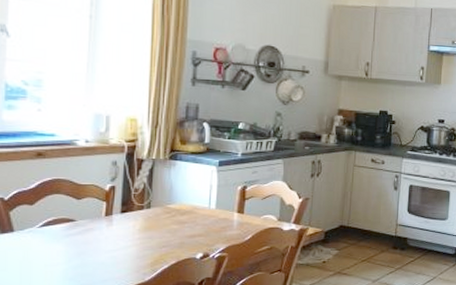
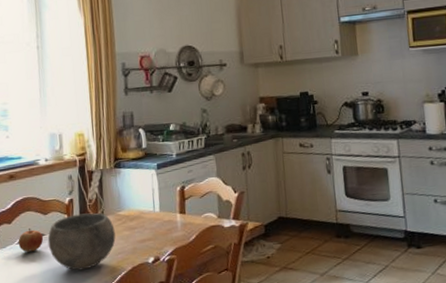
apple: none [40,211,74,237] -> present [18,227,44,252]
bowl: none [78,202,162,261] -> present [47,212,116,271]

